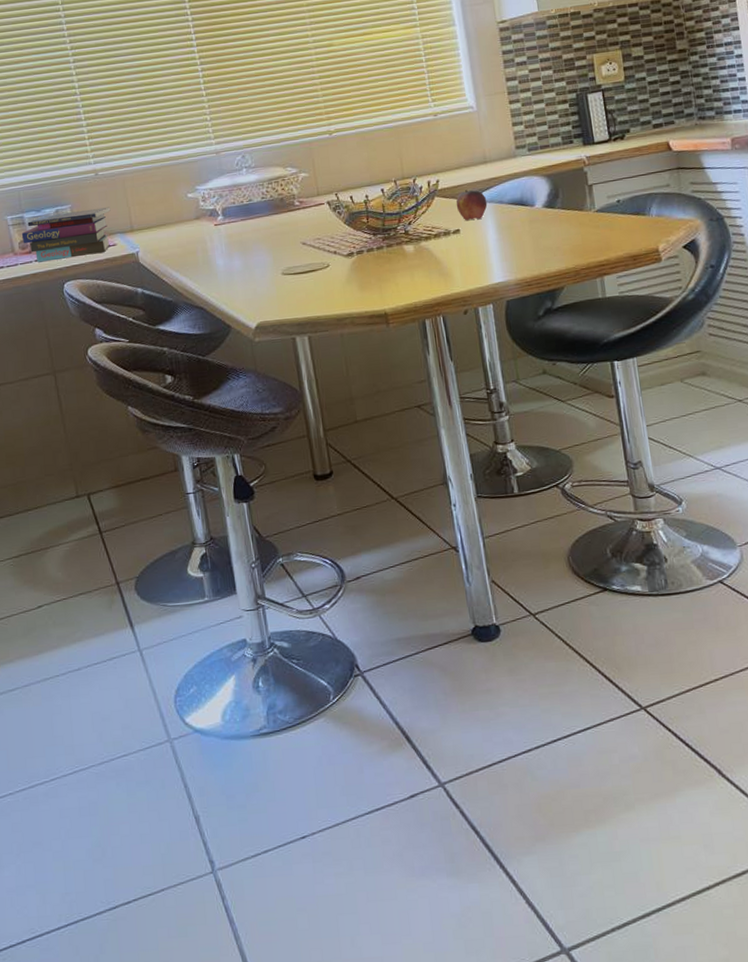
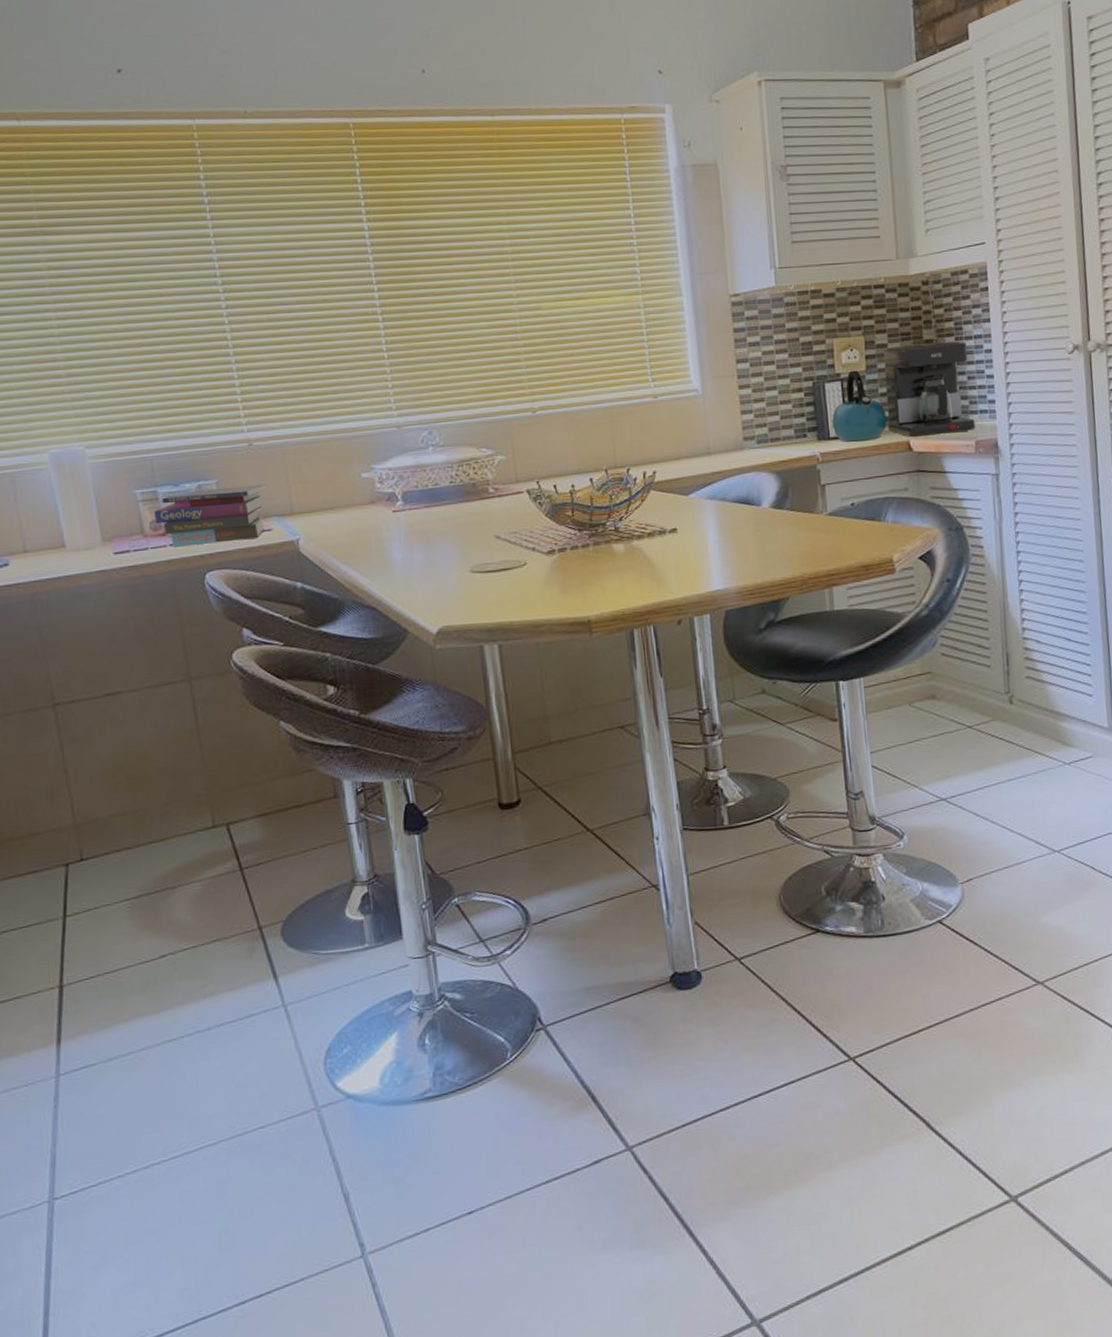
fruit: present [456,190,488,221] -> none [674,484,709,520]
kettle: none [595,81,647,146] -> present [832,370,887,443]
coffee maker: none [640,49,731,138] -> present [883,341,976,438]

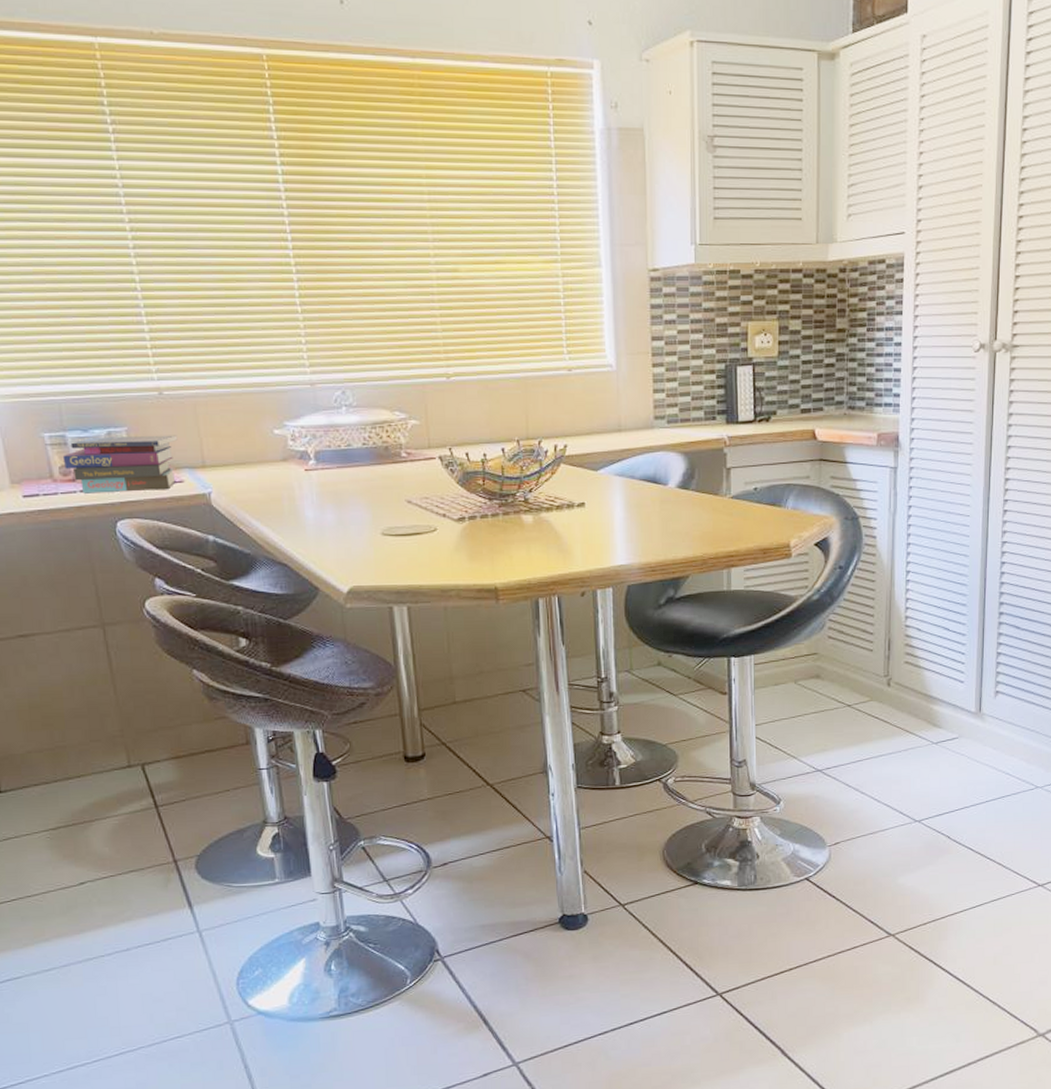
kettle: present [832,370,887,443] -> none [742,355,794,428]
coffee maker: present [883,341,976,438] -> none [795,332,879,427]

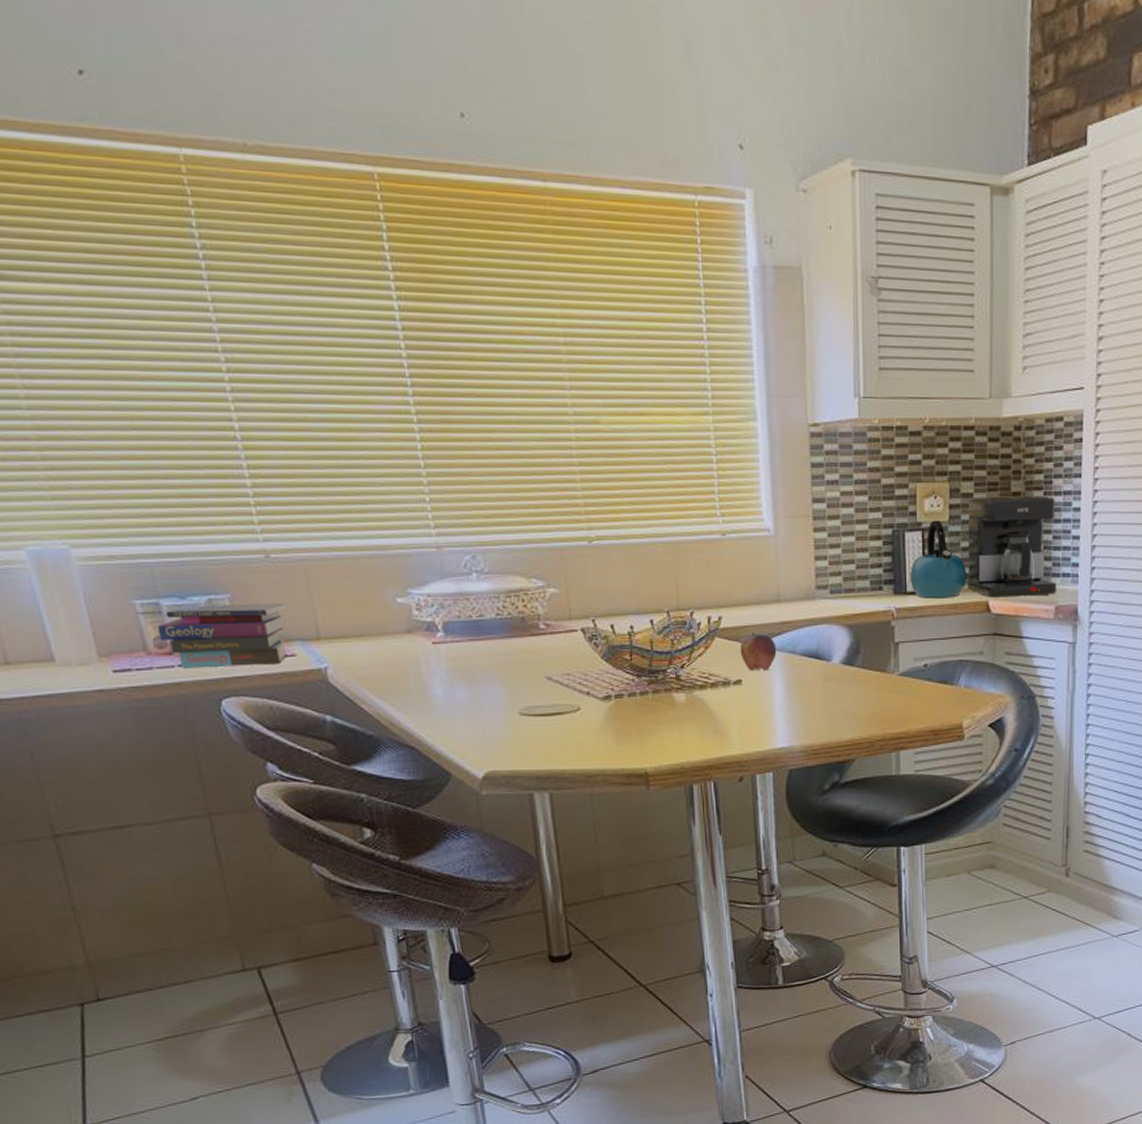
fruit: none [583,460,617,494] -> present [740,633,777,671]
kettle: none [742,355,794,428] -> present [910,520,966,600]
coffee maker: none [795,332,879,427] -> present [968,495,1057,598]

